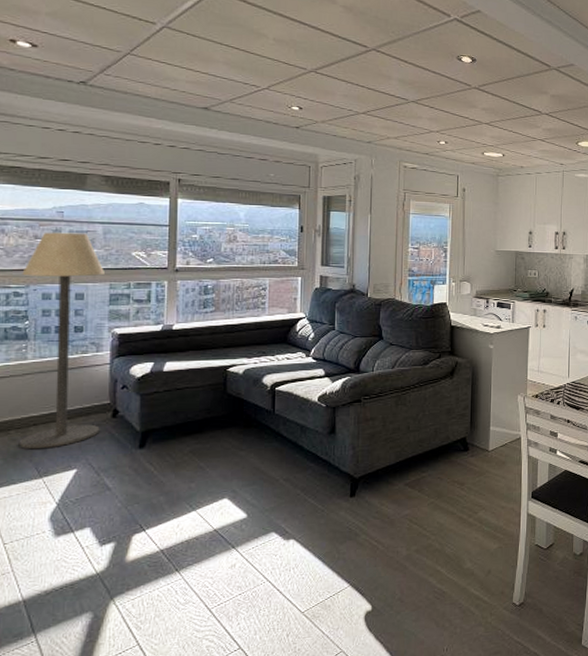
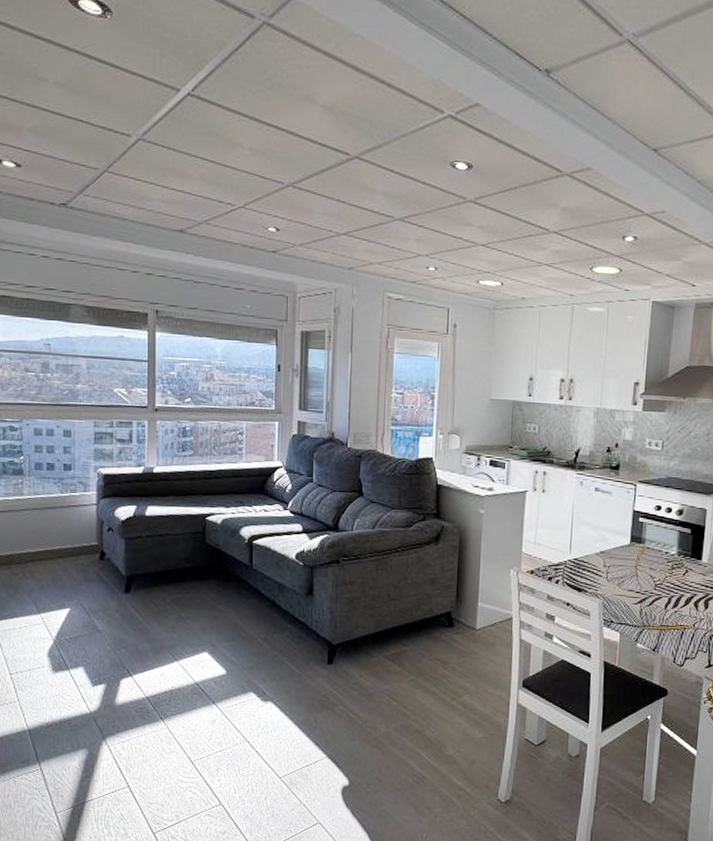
floor lamp: present [18,232,104,449] -> none [16,365,89,585]

